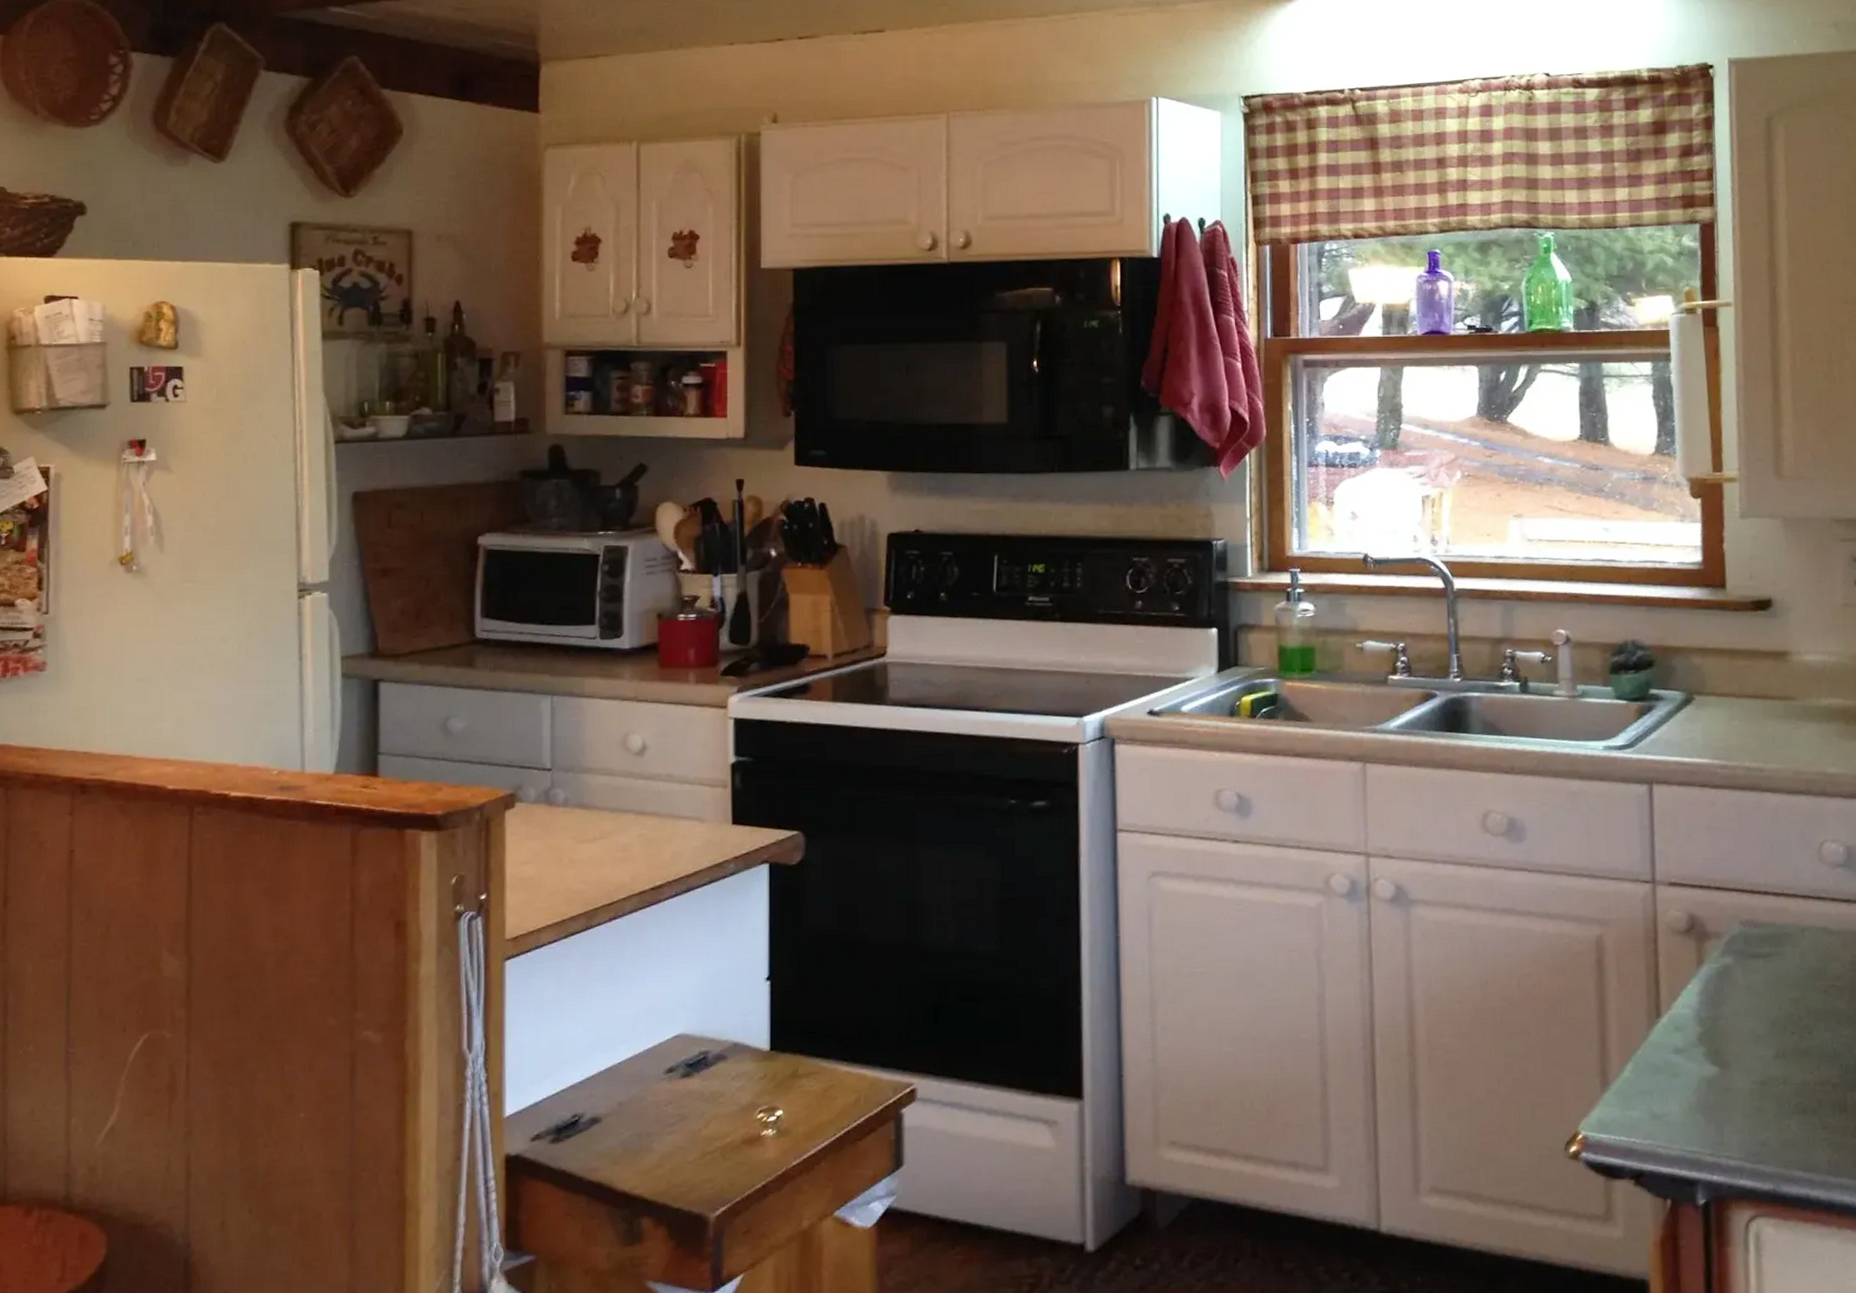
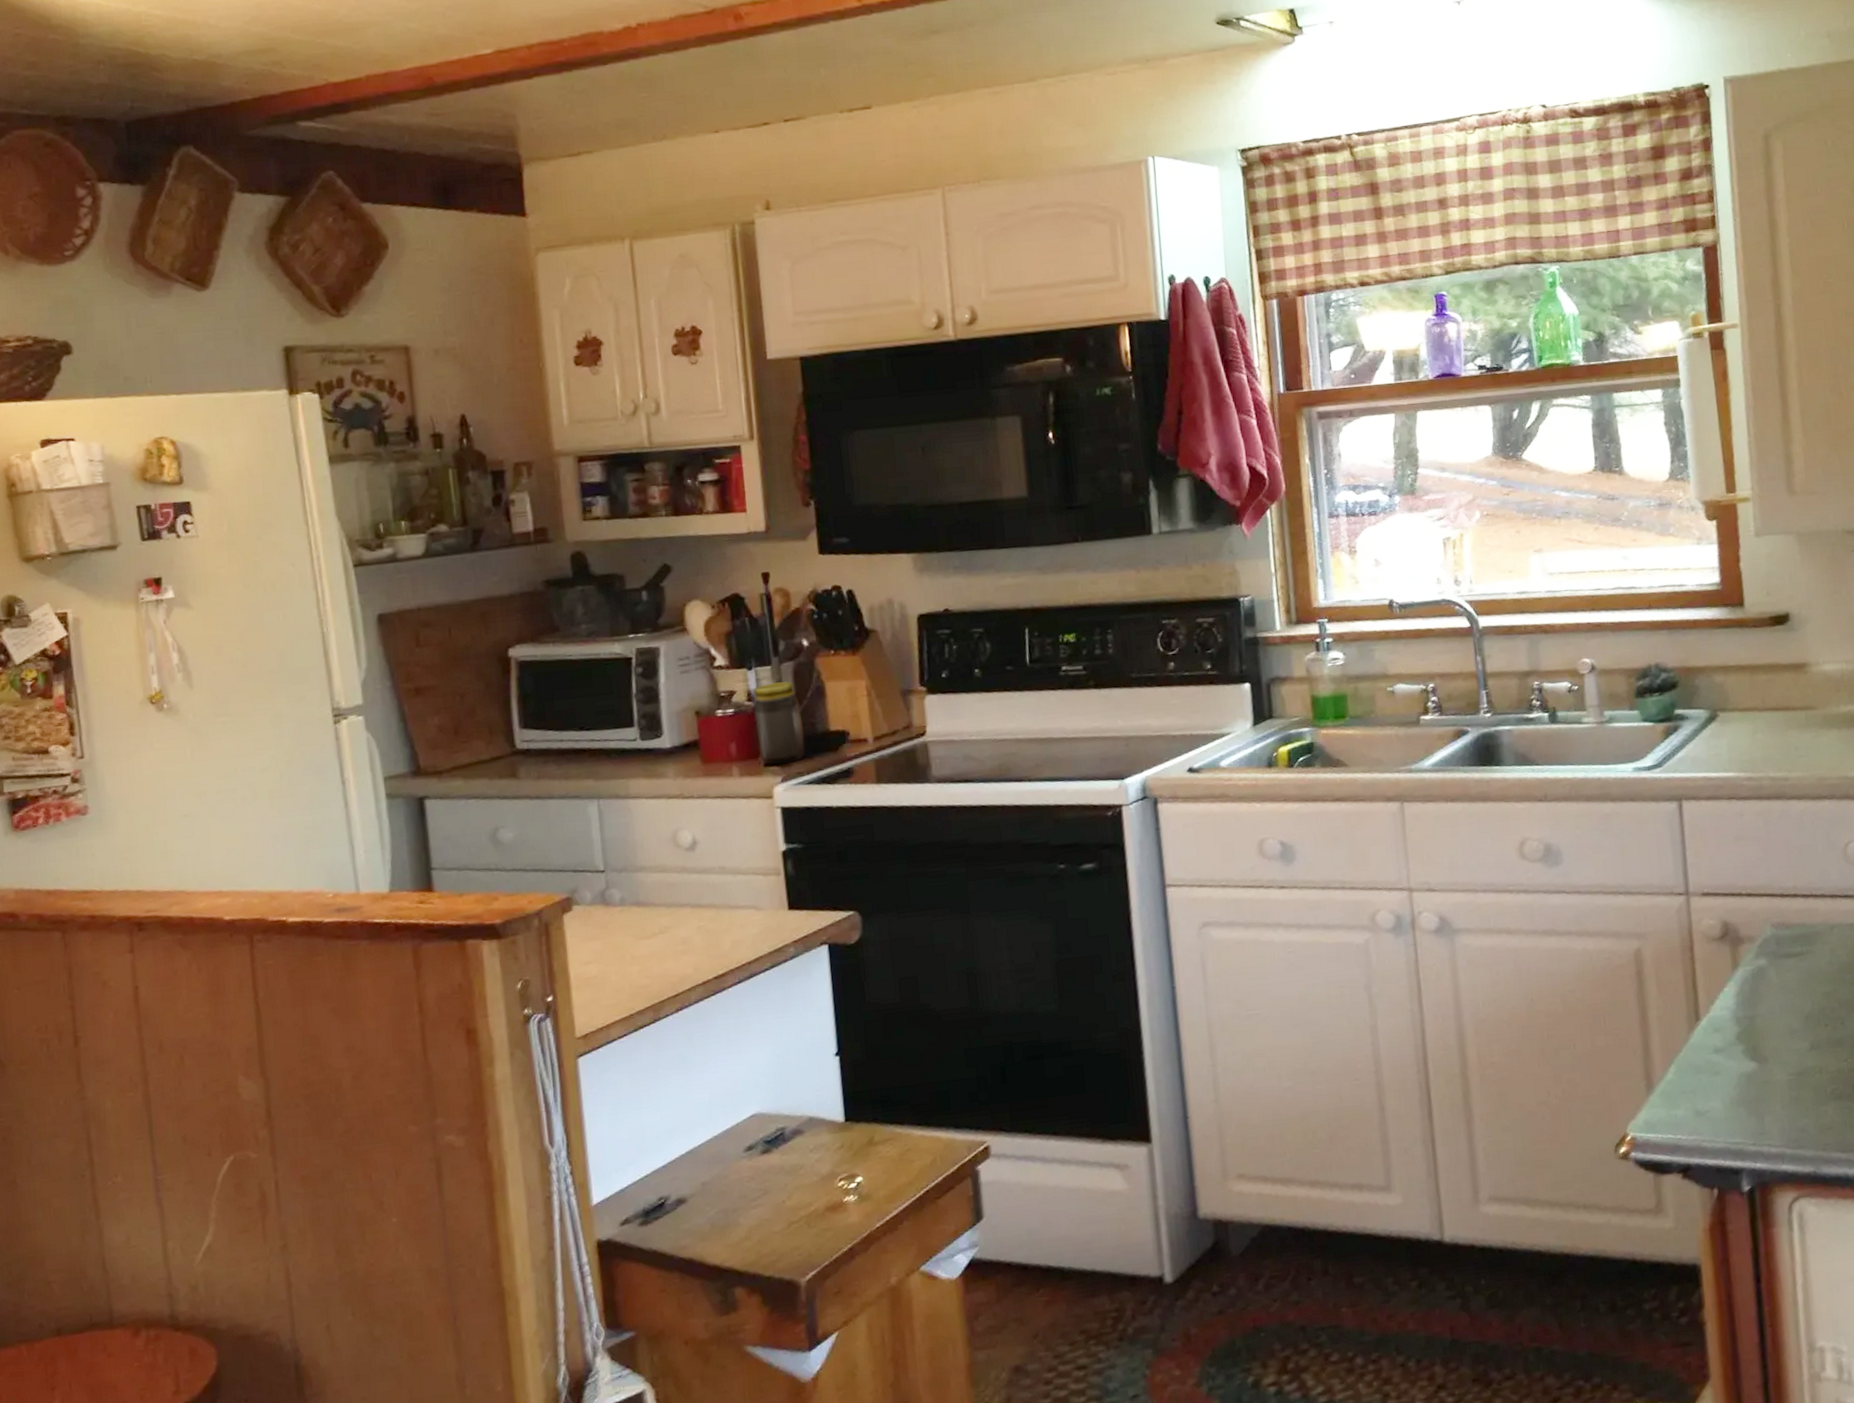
jar: none [716,591,764,675] -> present [753,681,806,766]

